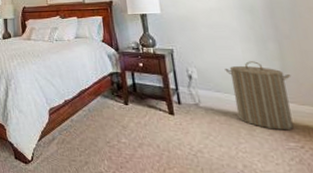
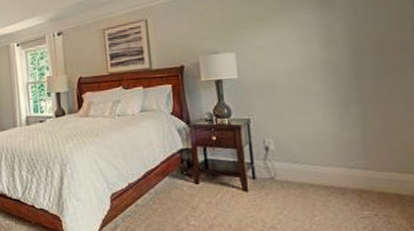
laundry hamper: present [225,61,294,131] -> none [304,127,372,199]

